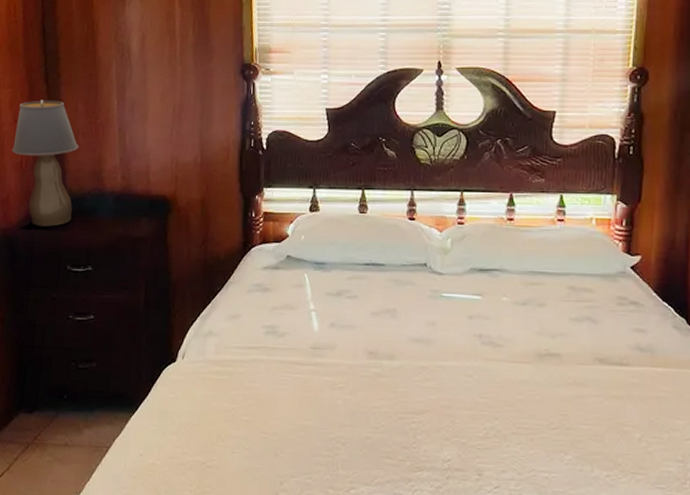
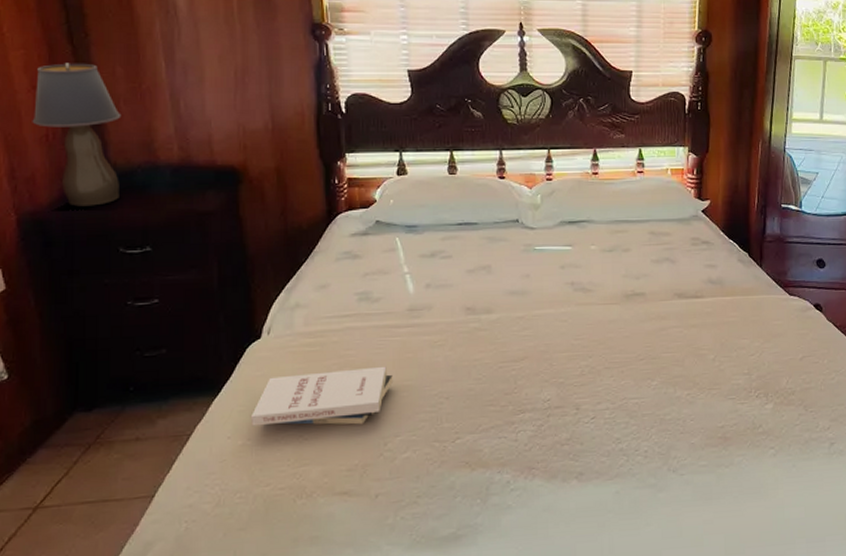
books: none [161,401,294,460] -> present [250,366,394,426]

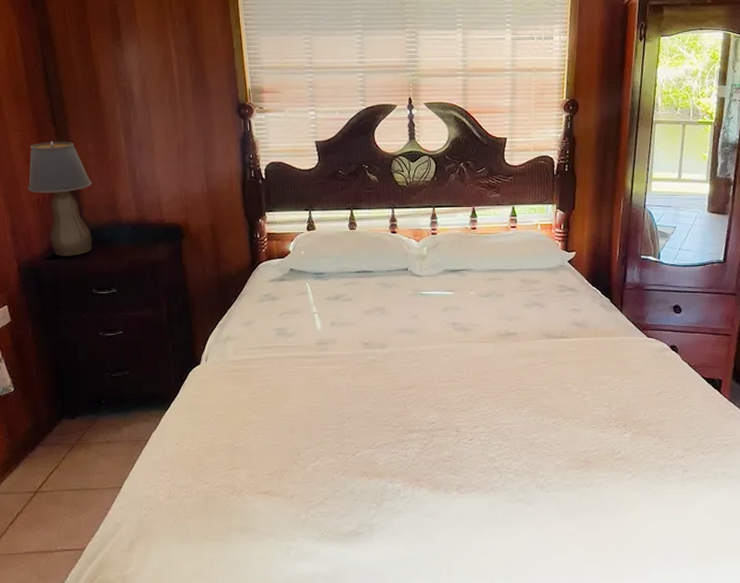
books: present [250,366,394,426] -> none [193,390,305,437]

